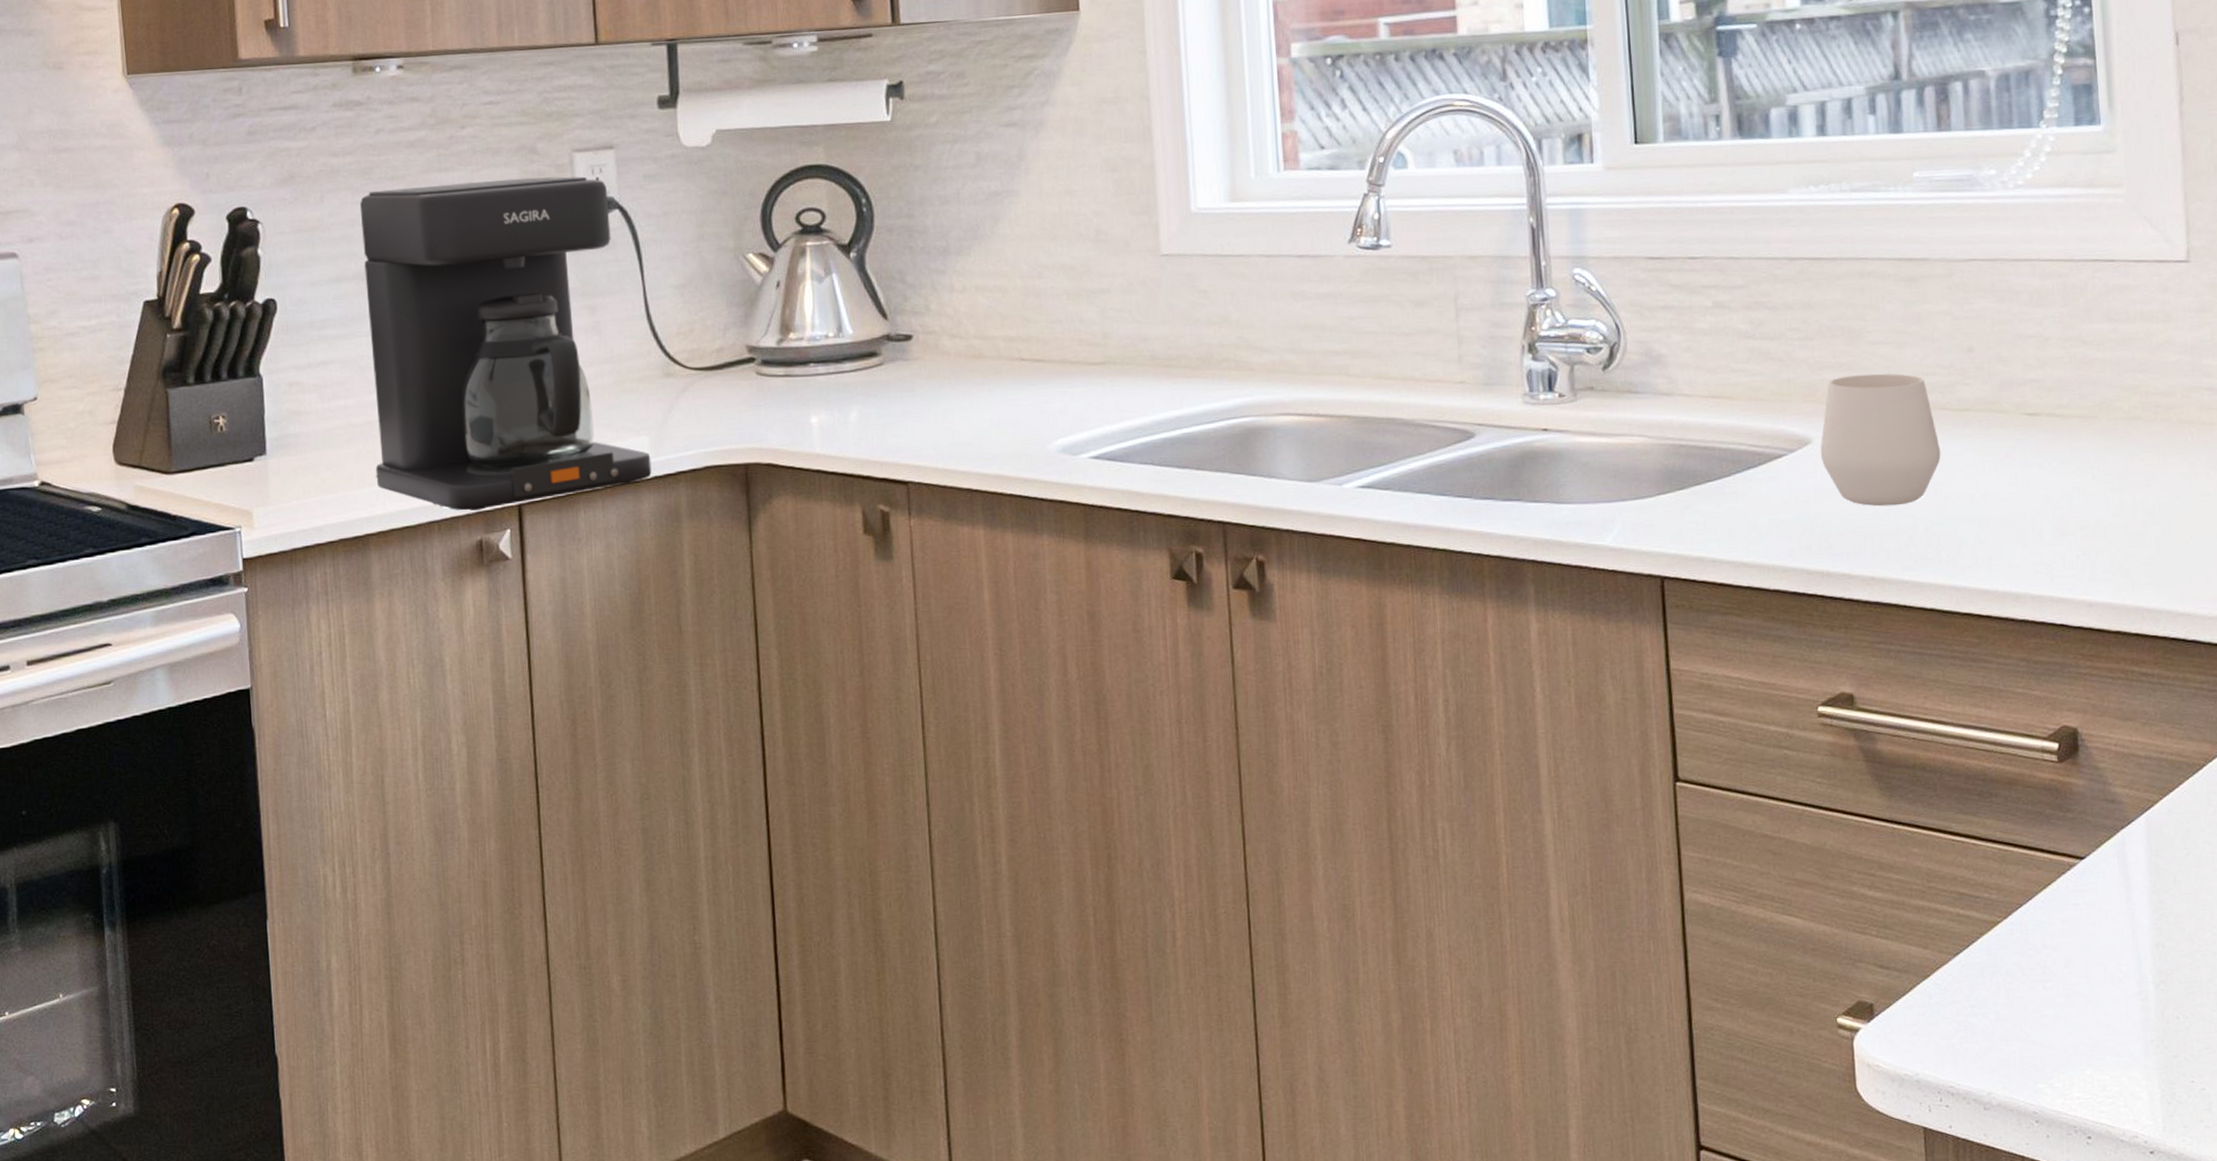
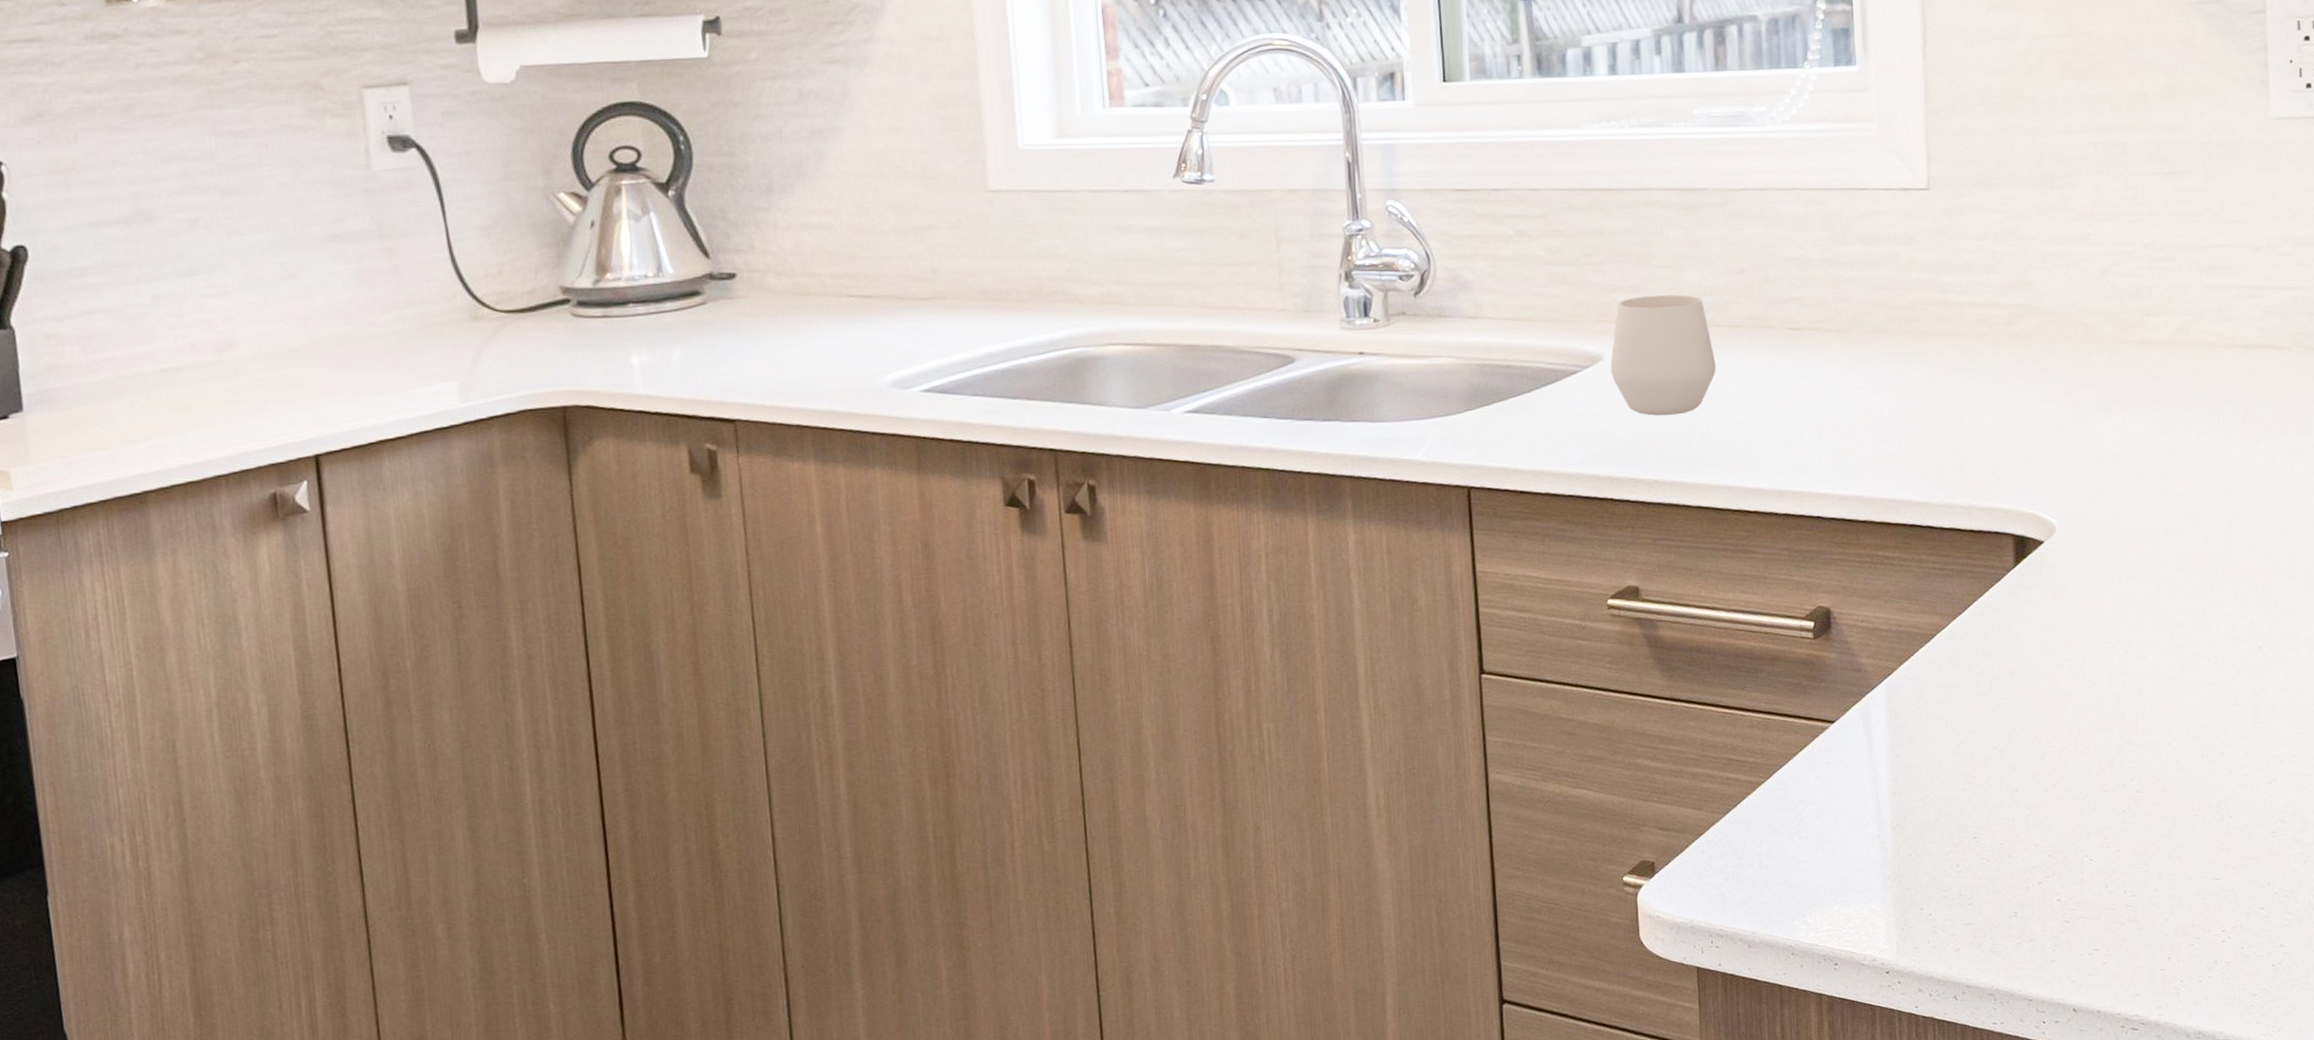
coffee maker: present [359,176,652,511] -> none [120,114,462,463]

